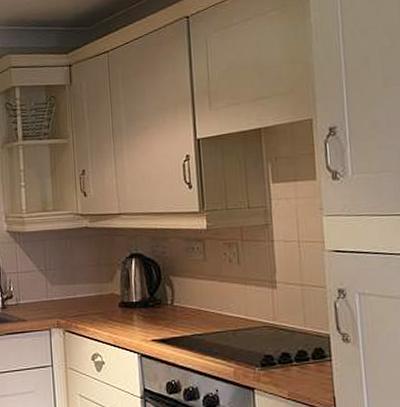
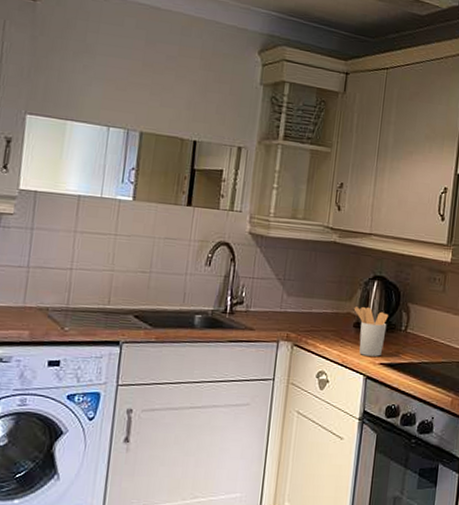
utensil holder: none [116,286,153,334] -> present [354,307,388,357]

